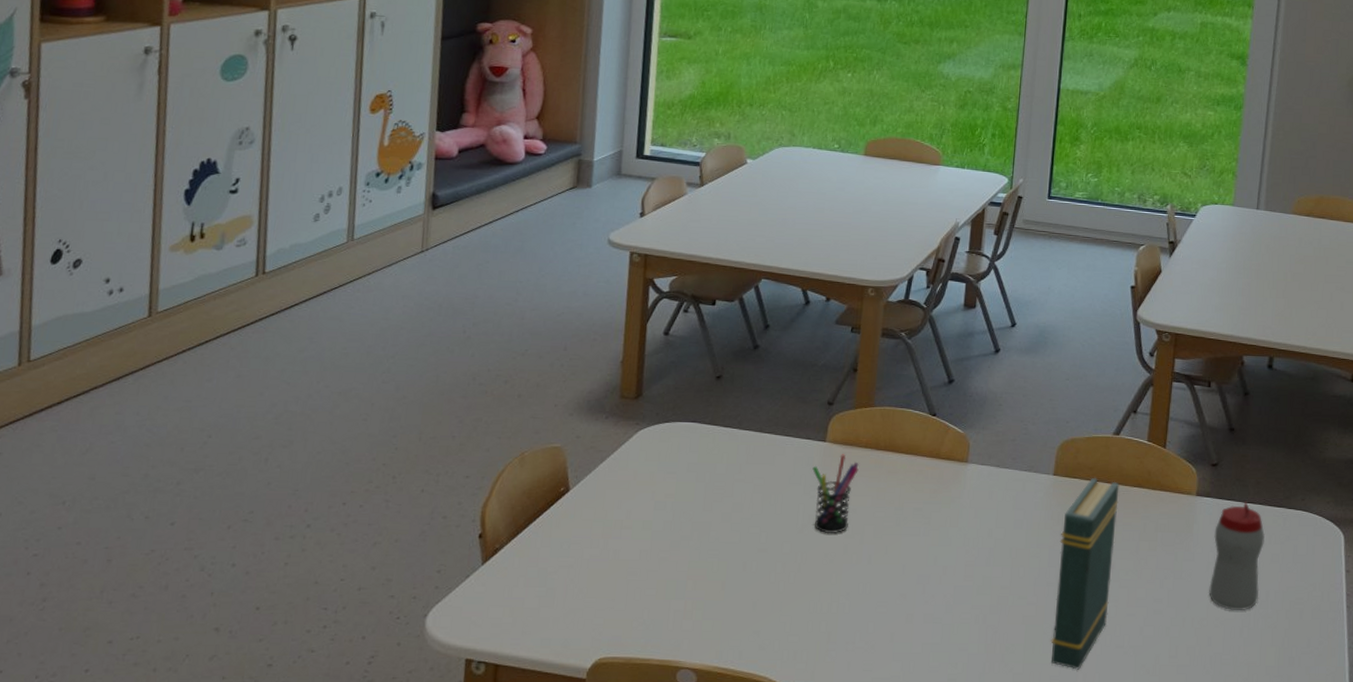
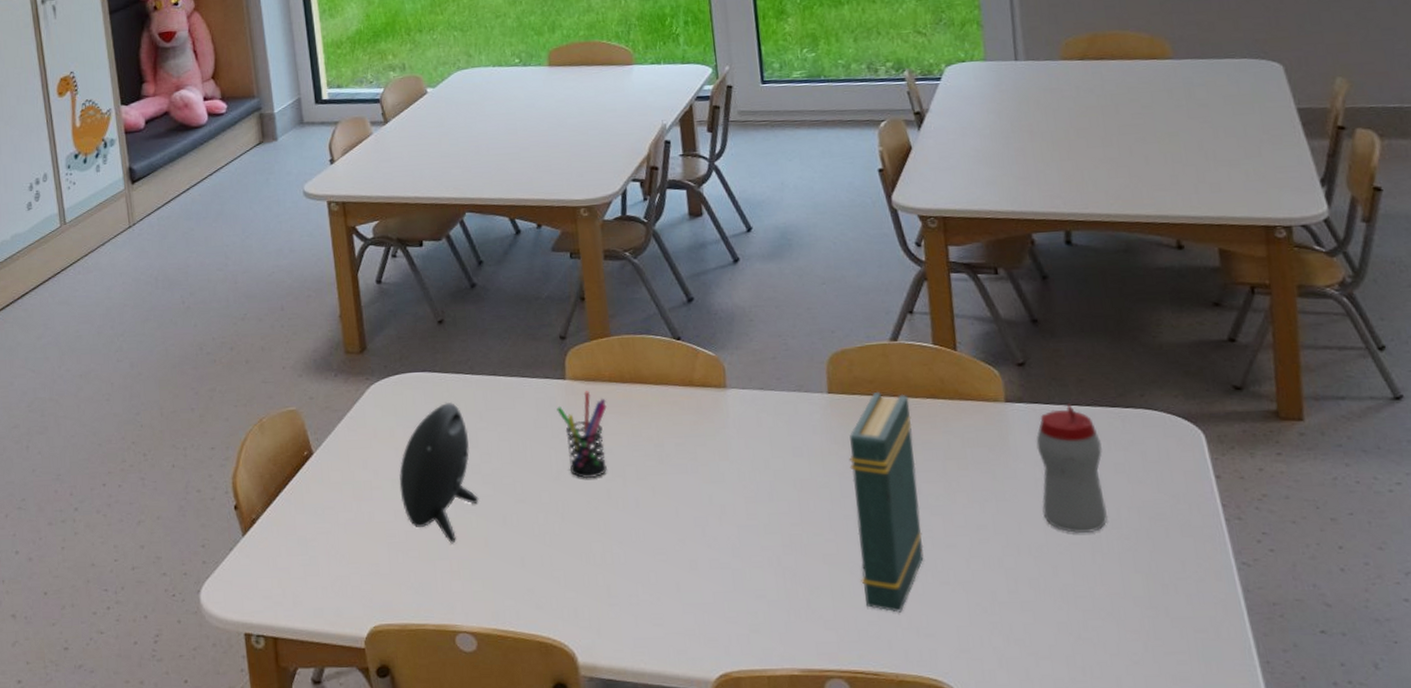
speaker: none [648,452,726,585] -> present [399,401,479,544]

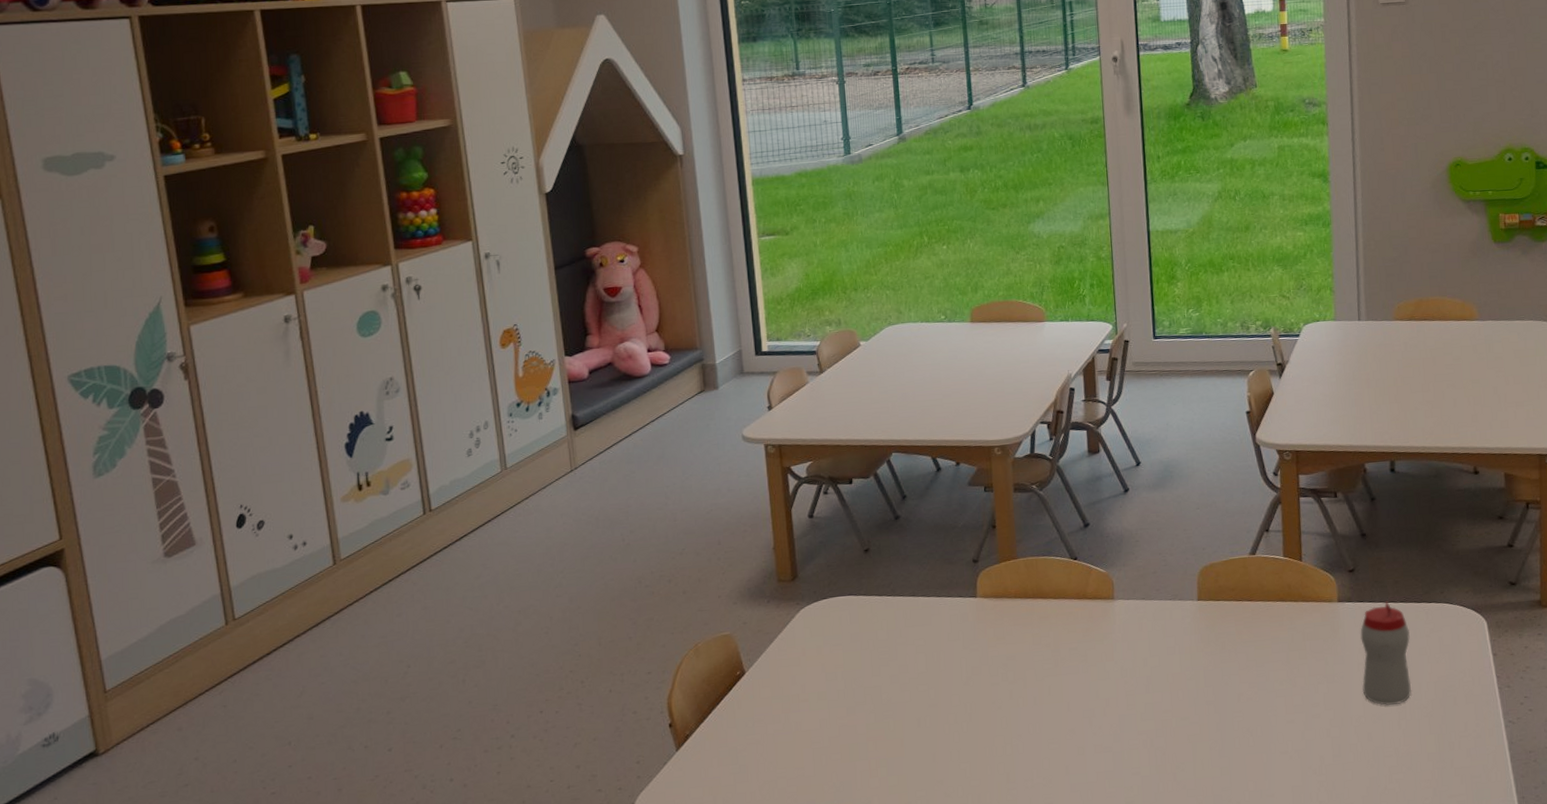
speaker: present [399,401,479,544] -> none [825,621,897,746]
pen holder: present [557,391,607,479] -> none [968,606,1012,683]
book: present [849,391,924,613] -> none [1213,597,1269,779]

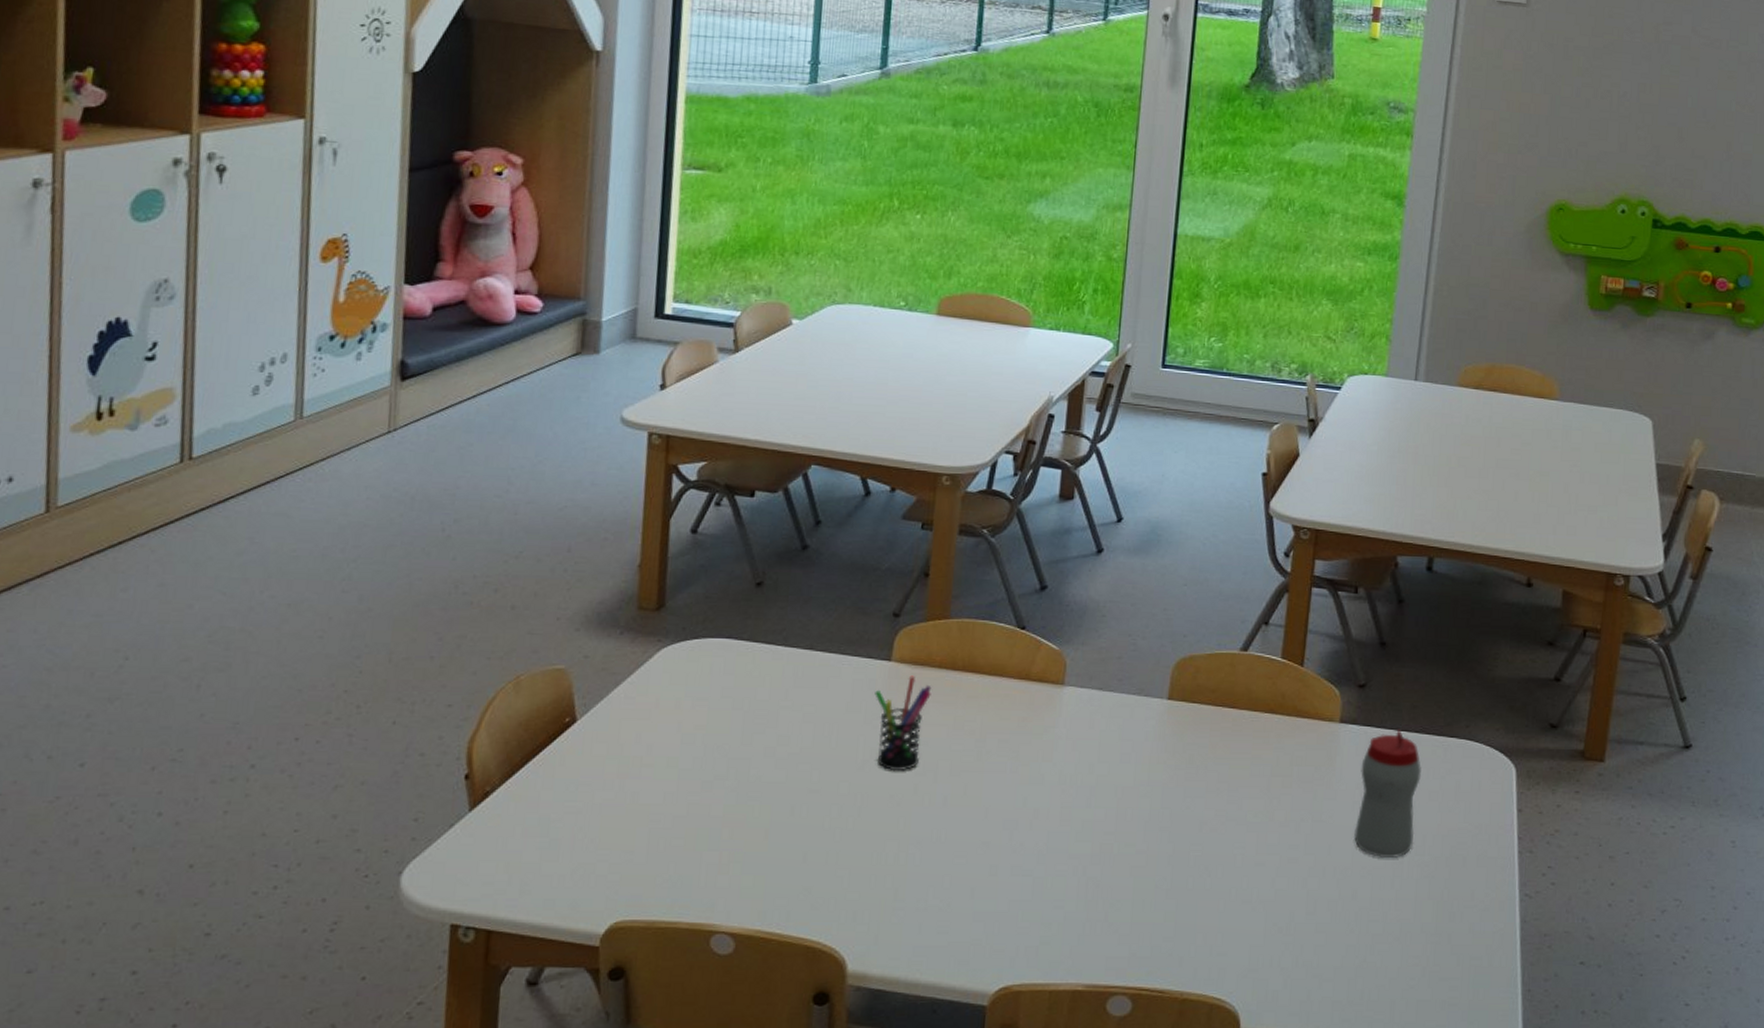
pen holder: none [968,606,1012,683] -> present [875,675,932,772]

